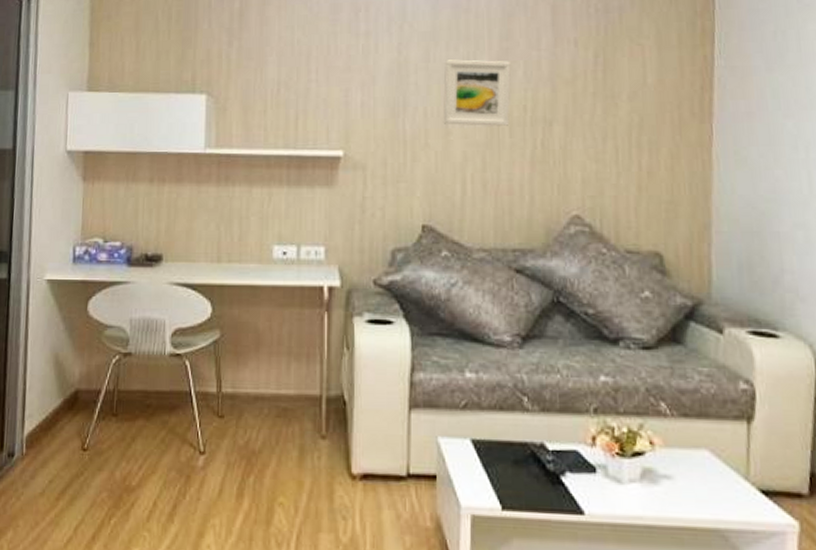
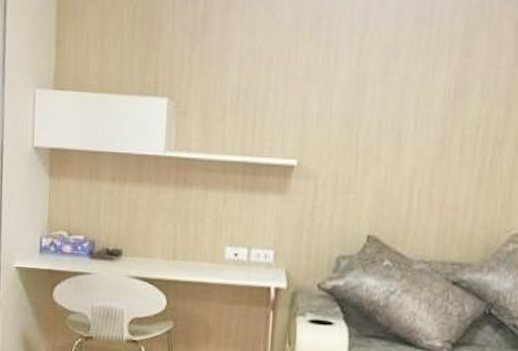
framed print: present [443,59,511,126] -> none [396,74,468,144]

